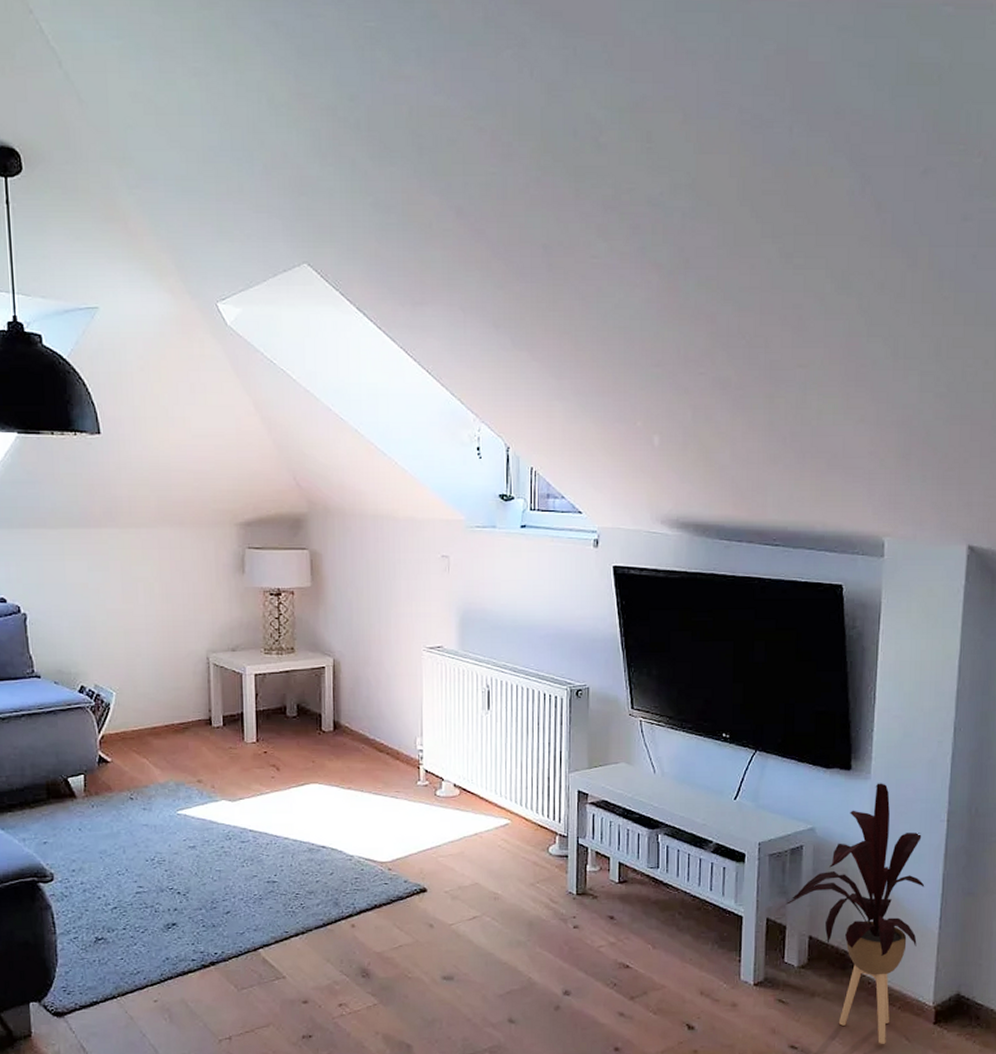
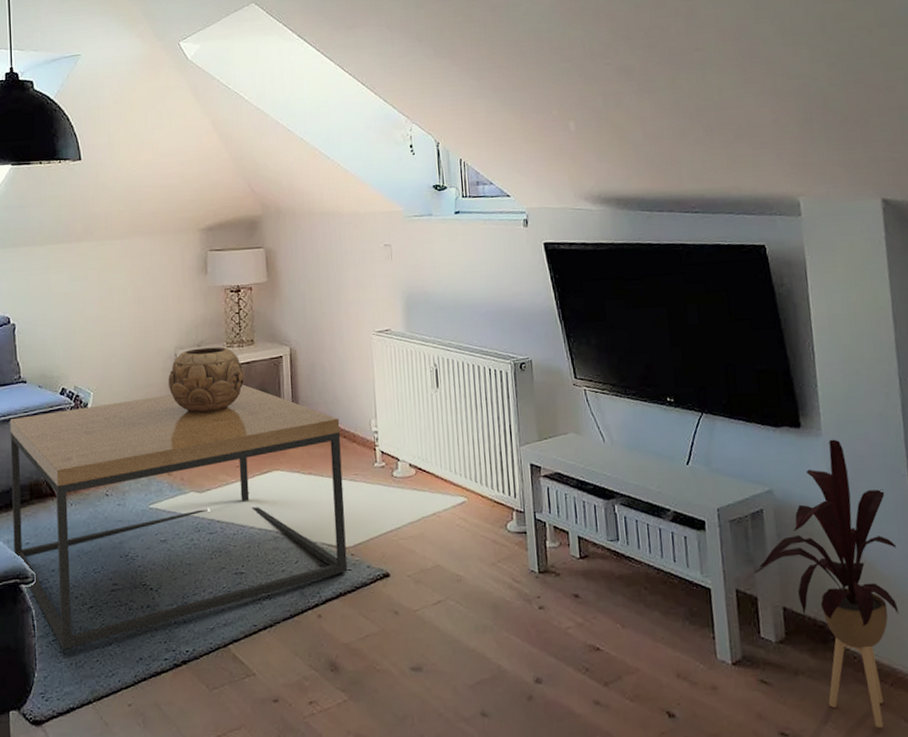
coffee table: none [22,693,384,947] -> present [9,384,348,649]
decorative bowl: none [199,653,283,722] -> present [168,347,245,414]

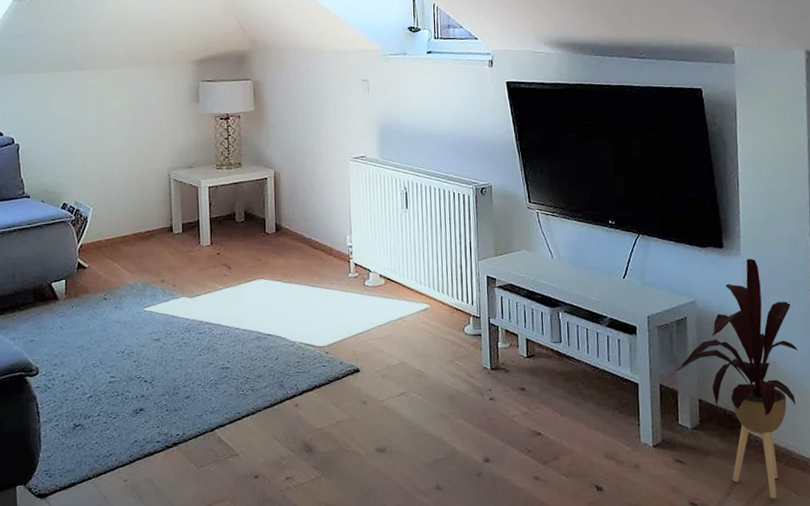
coffee table: present [9,384,348,649] -> none [14,202,323,433]
decorative bowl: present [168,347,245,414] -> none [162,168,233,228]

